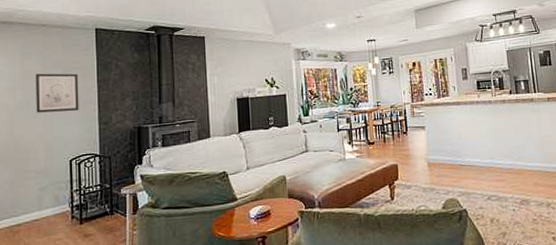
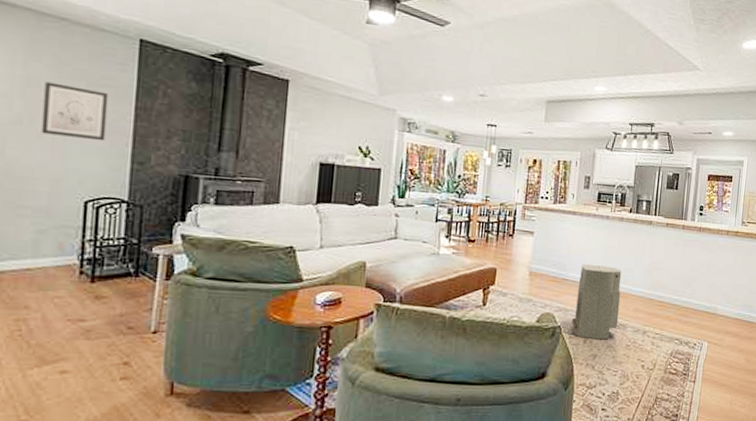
air purifier: none [474,146,521,218] -> present [571,263,622,340]

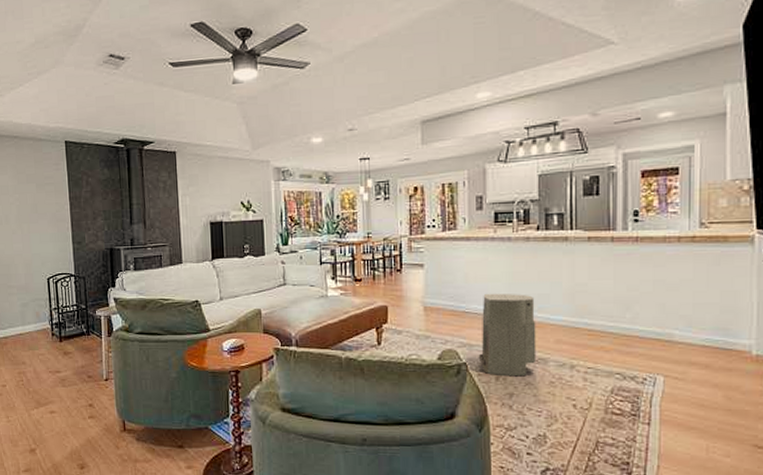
wall art: present [41,82,109,141] -> none [11,188,54,229]

